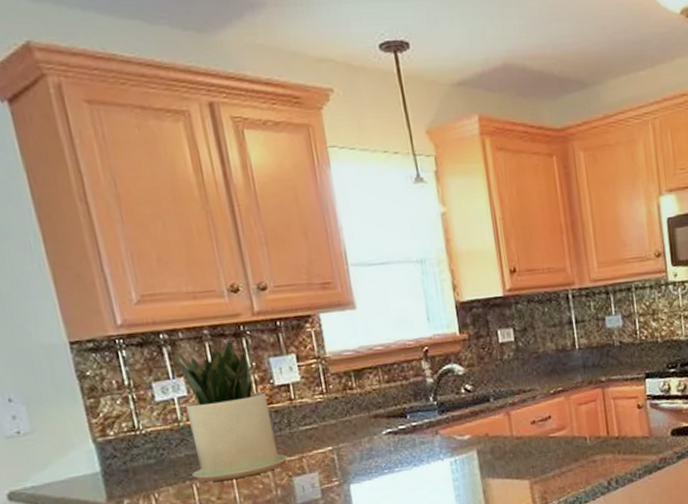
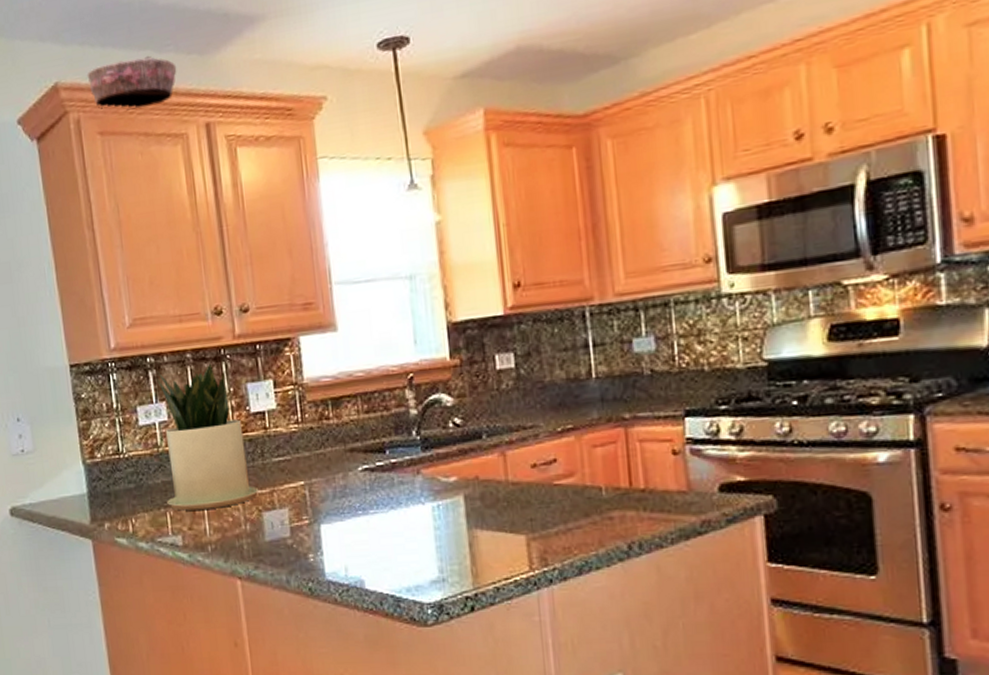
decorative basket: none [66,25,173,81] -> present [87,55,177,111]

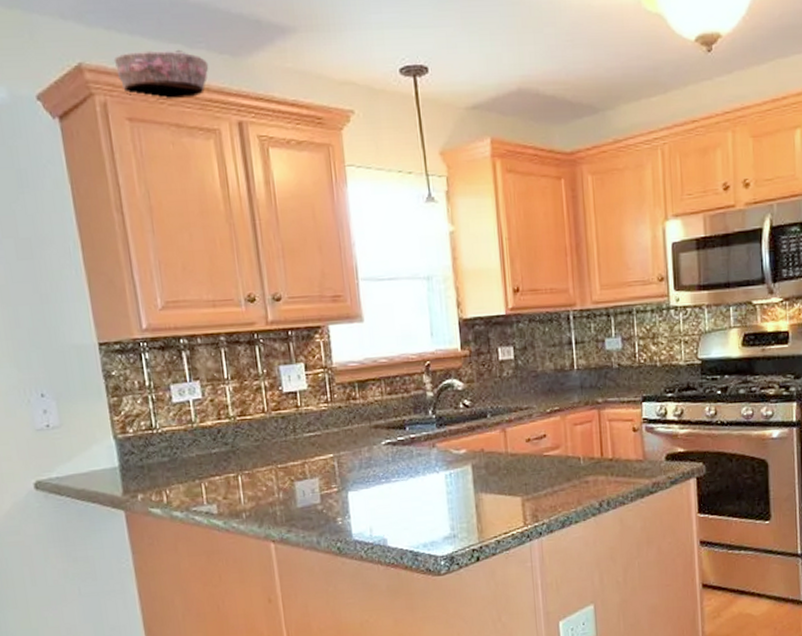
planter: present [155,363,259,511] -> none [189,346,292,482]

